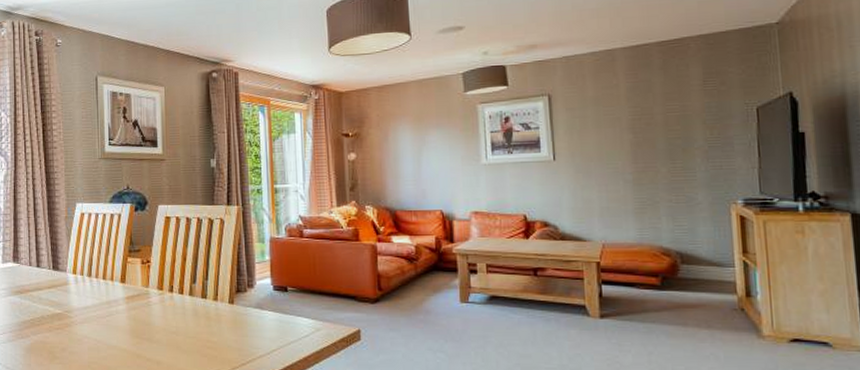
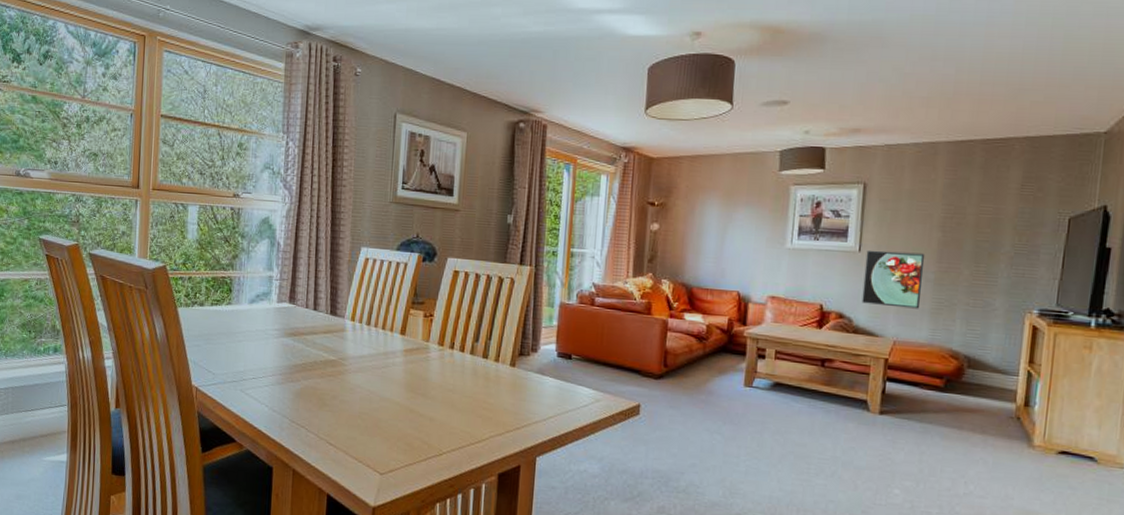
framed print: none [561,156,623,211] -> present [861,250,925,309]

